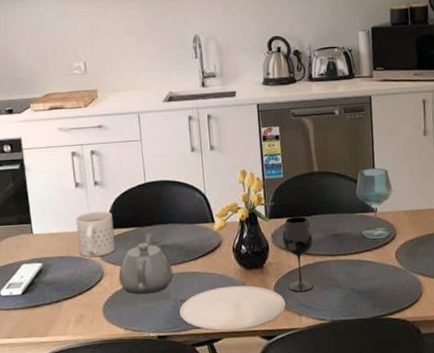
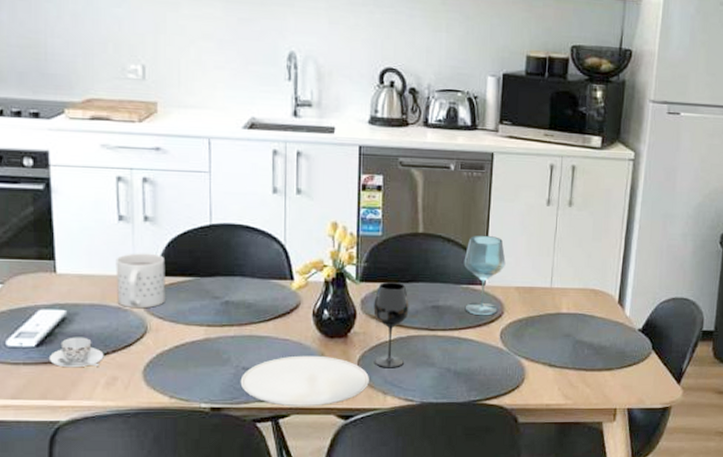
teacup: none [32,284,73,310] -> present [48,337,104,368]
teapot: present [118,232,173,294] -> none [167,284,237,358]

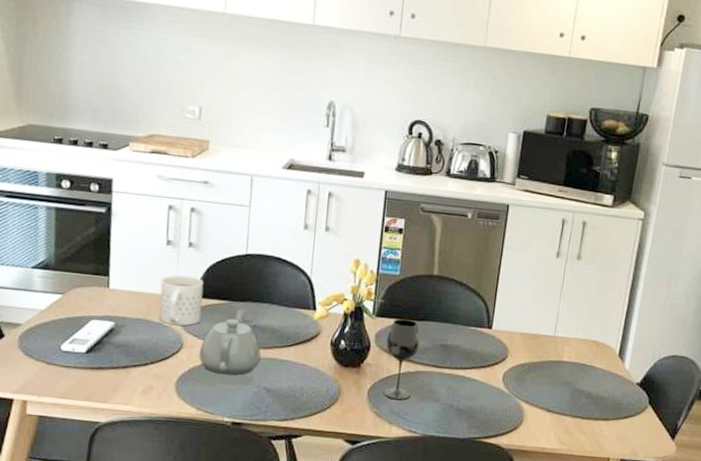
teacup: present [48,337,104,368] -> none [95,346,143,376]
teapot: none [167,284,237,358] -> present [199,308,261,375]
plate: present [240,355,369,407] -> none [260,380,378,430]
wine glass: present [464,235,506,316] -> none [471,281,513,358]

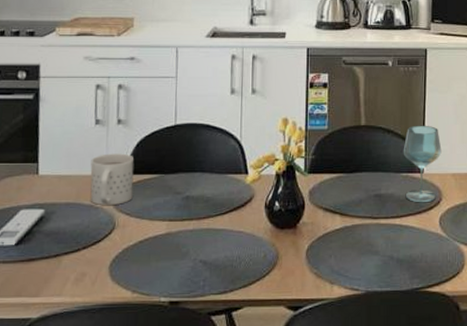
teapot: present [199,308,261,375] -> none [132,181,195,252]
wine glass: present [383,318,420,400] -> none [321,172,354,258]
wine glass: none [471,281,513,358] -> present [403,125,442,203]

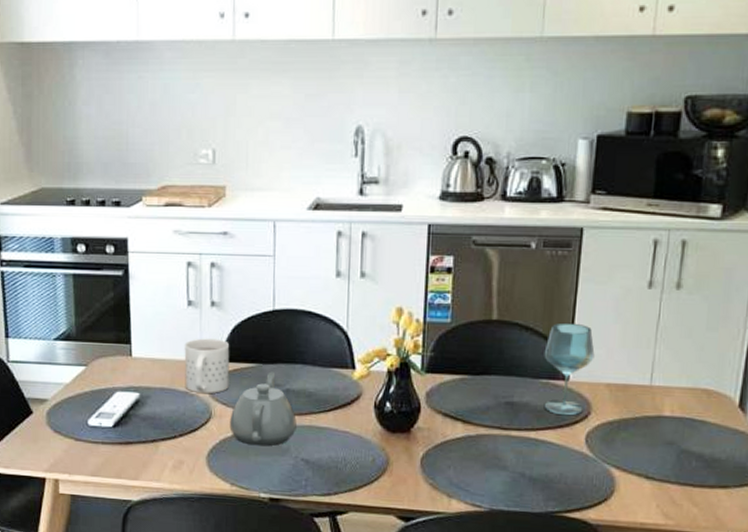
teapot: none [132,181,195,252] -> present [229,371,297,446]

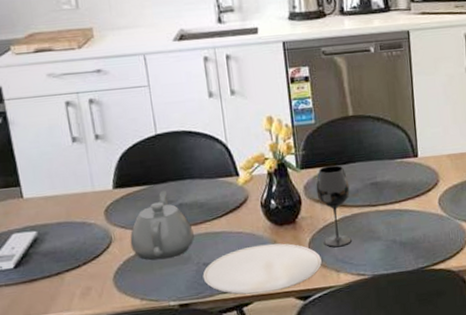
mug: present [184,338,230,394] -> none [74,168,125,222]
plate: none [299,449,433,505] -> present [202,243,322,295]
wine glass: none [439,373,480,470] -> present [316,165,352,248]
wine glass: present [544,322,595,416] -> none [394,109,435,187]

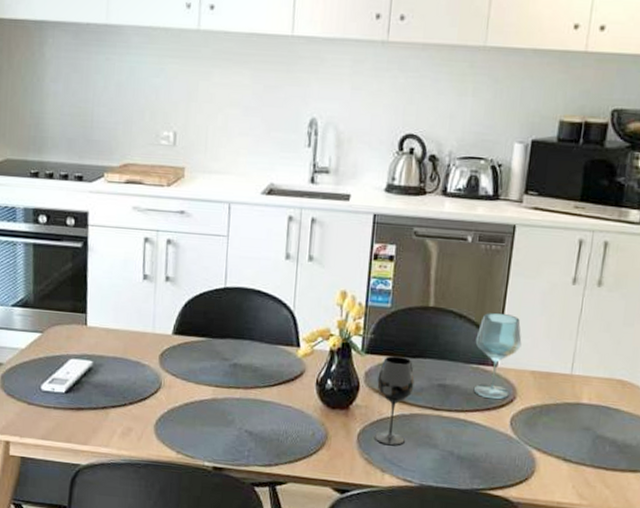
teapot: present [130,190,194,260] -> none [178,346,242,417]
plate: present [202,243,322,295] -> none [242,423,368,477]
wine glass: none [394,109,435,187] -> present [473,312,522,400]

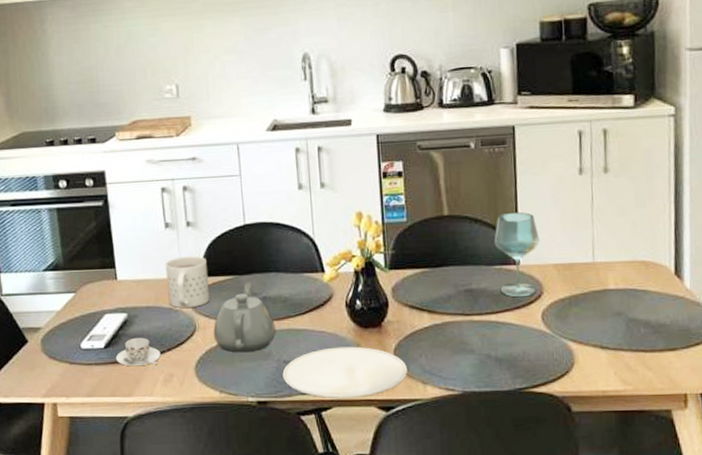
teacup: none [75,386,122,417] -> present [115,337,161,367]
mug: none [137,311,182,365] -> present [165,256,210,309]
teapot: none [178,346,242,417] -> present [213,281,276,353]
plate: none [242,423,368,477] -> present [282,346,407,399]
wine glass: present [375,355,415,446] -> none [405,267,442,357]

